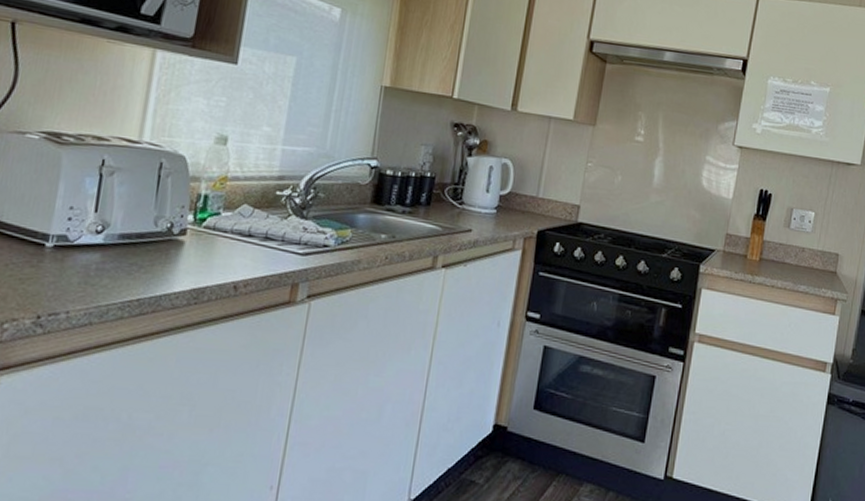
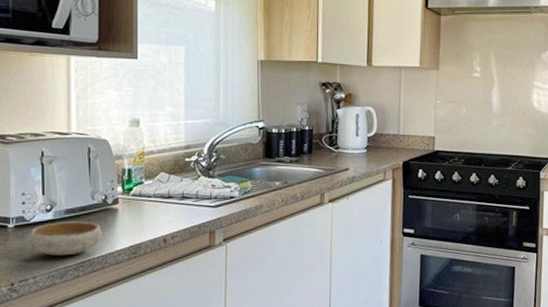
bowl: none [67,247,161,291] -> present [29,221,103,256]

